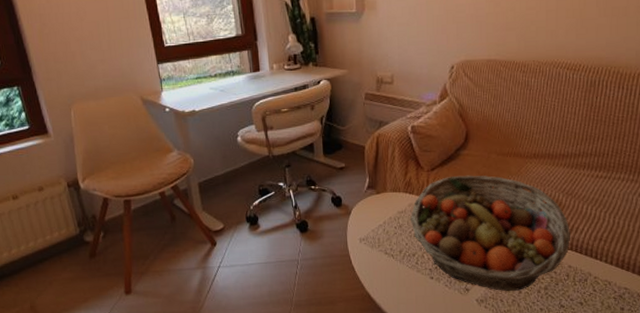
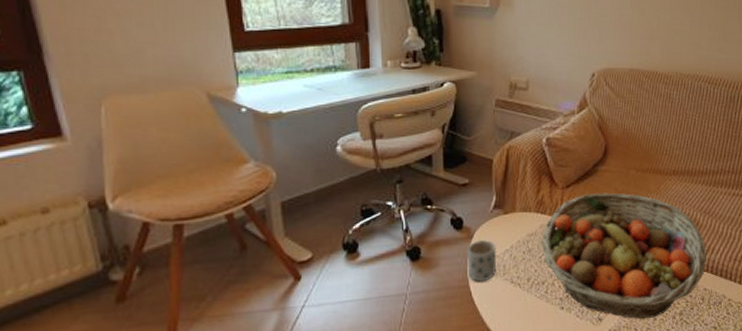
mug: none [345,215,372,252] -> present [466,239,497,282]

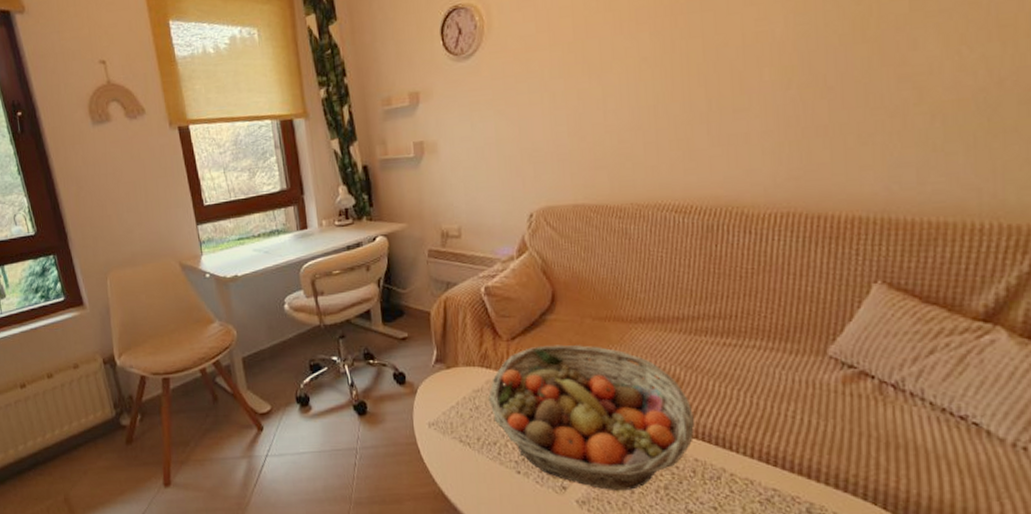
mug: present [466,239,497,282] -> none [410,395,443,440]

